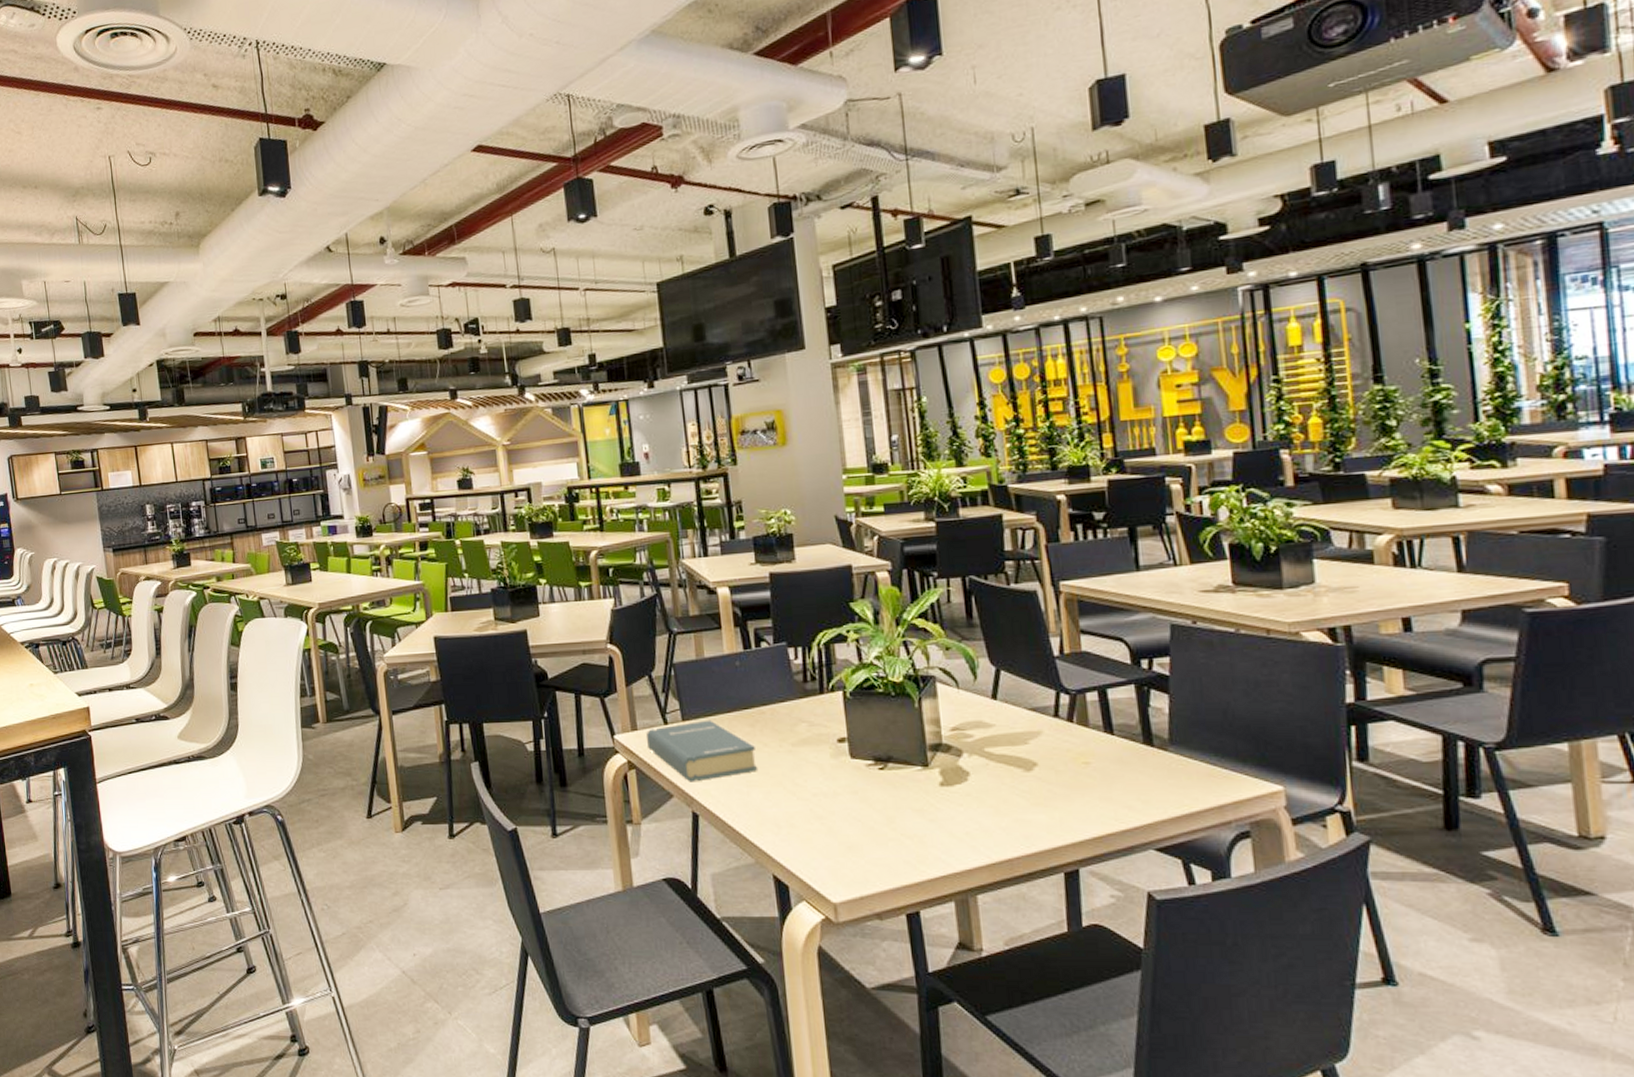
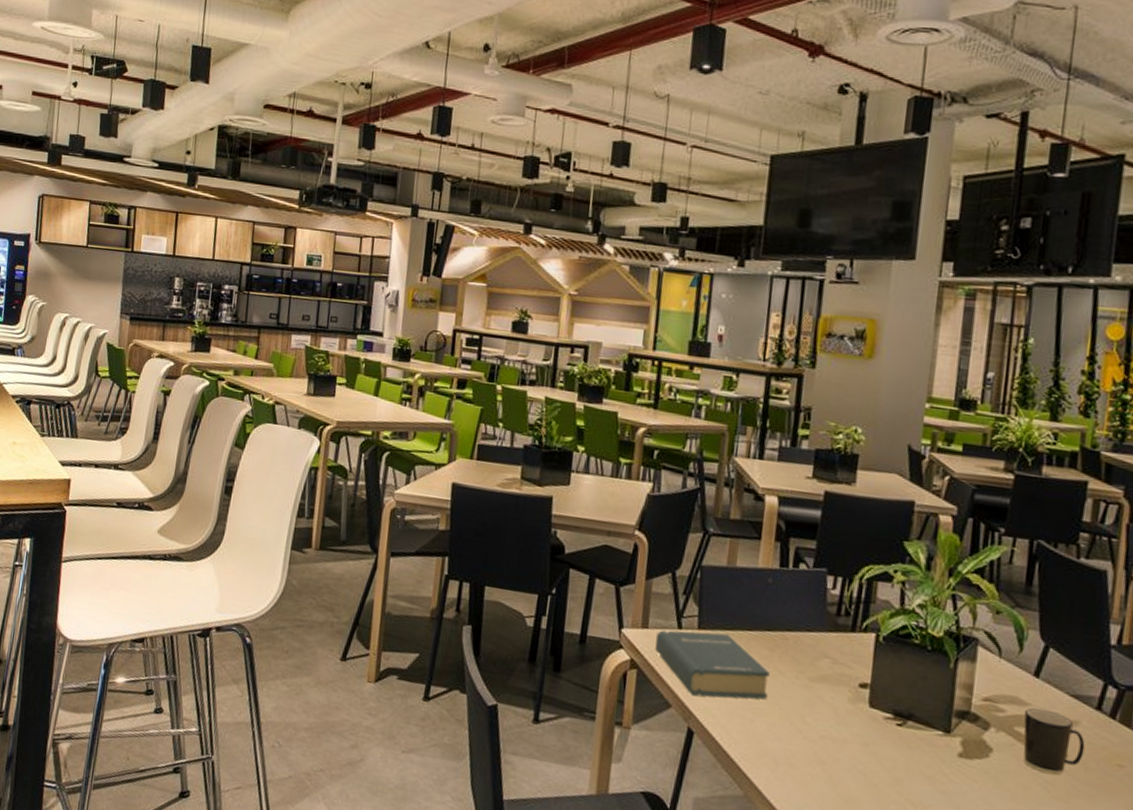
mug: none [990,726,1052,785] -> present [1023,707,1085,776]

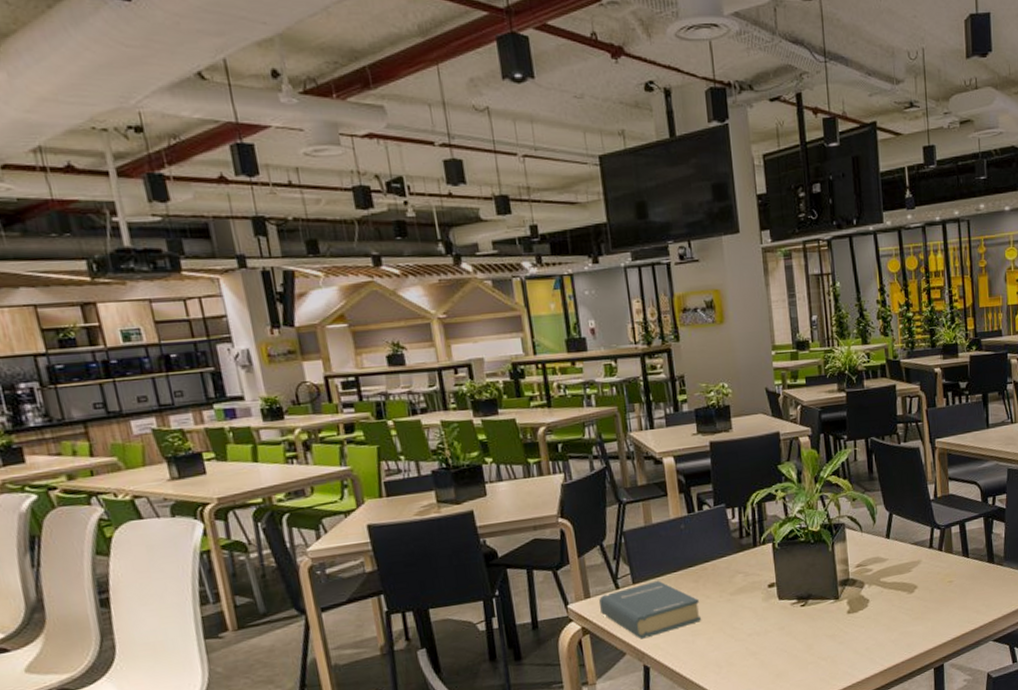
mug: present [1023,707,1085,776] -> none [884,559,927,605]

